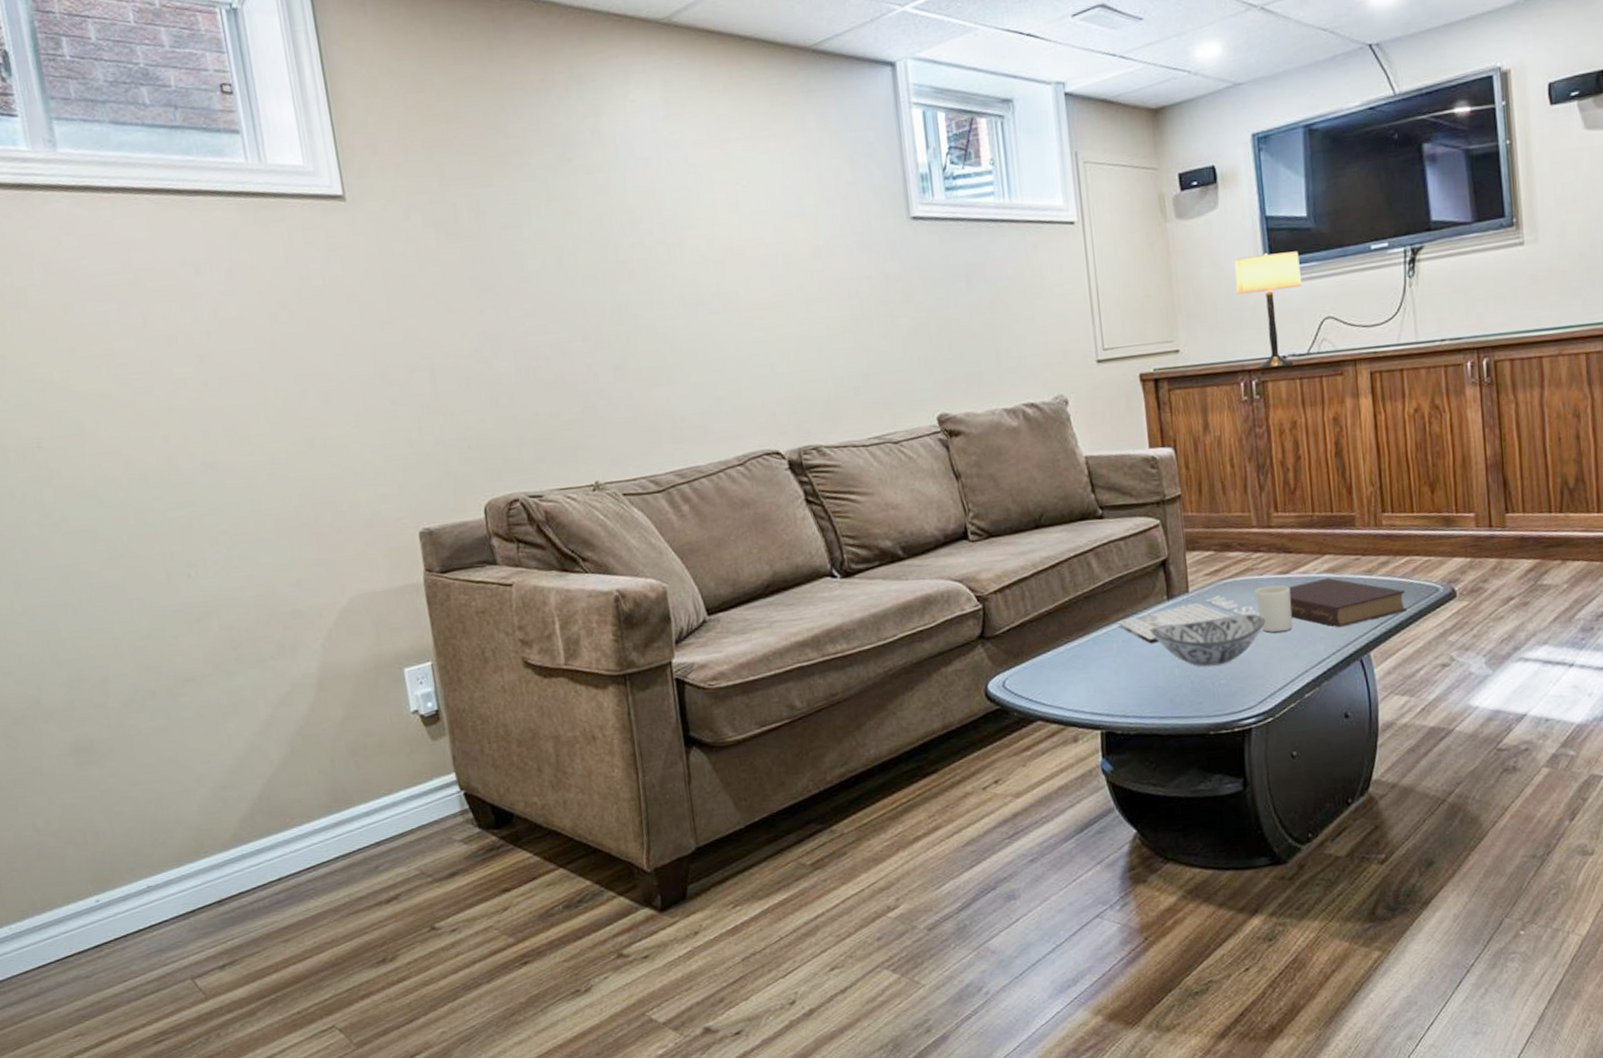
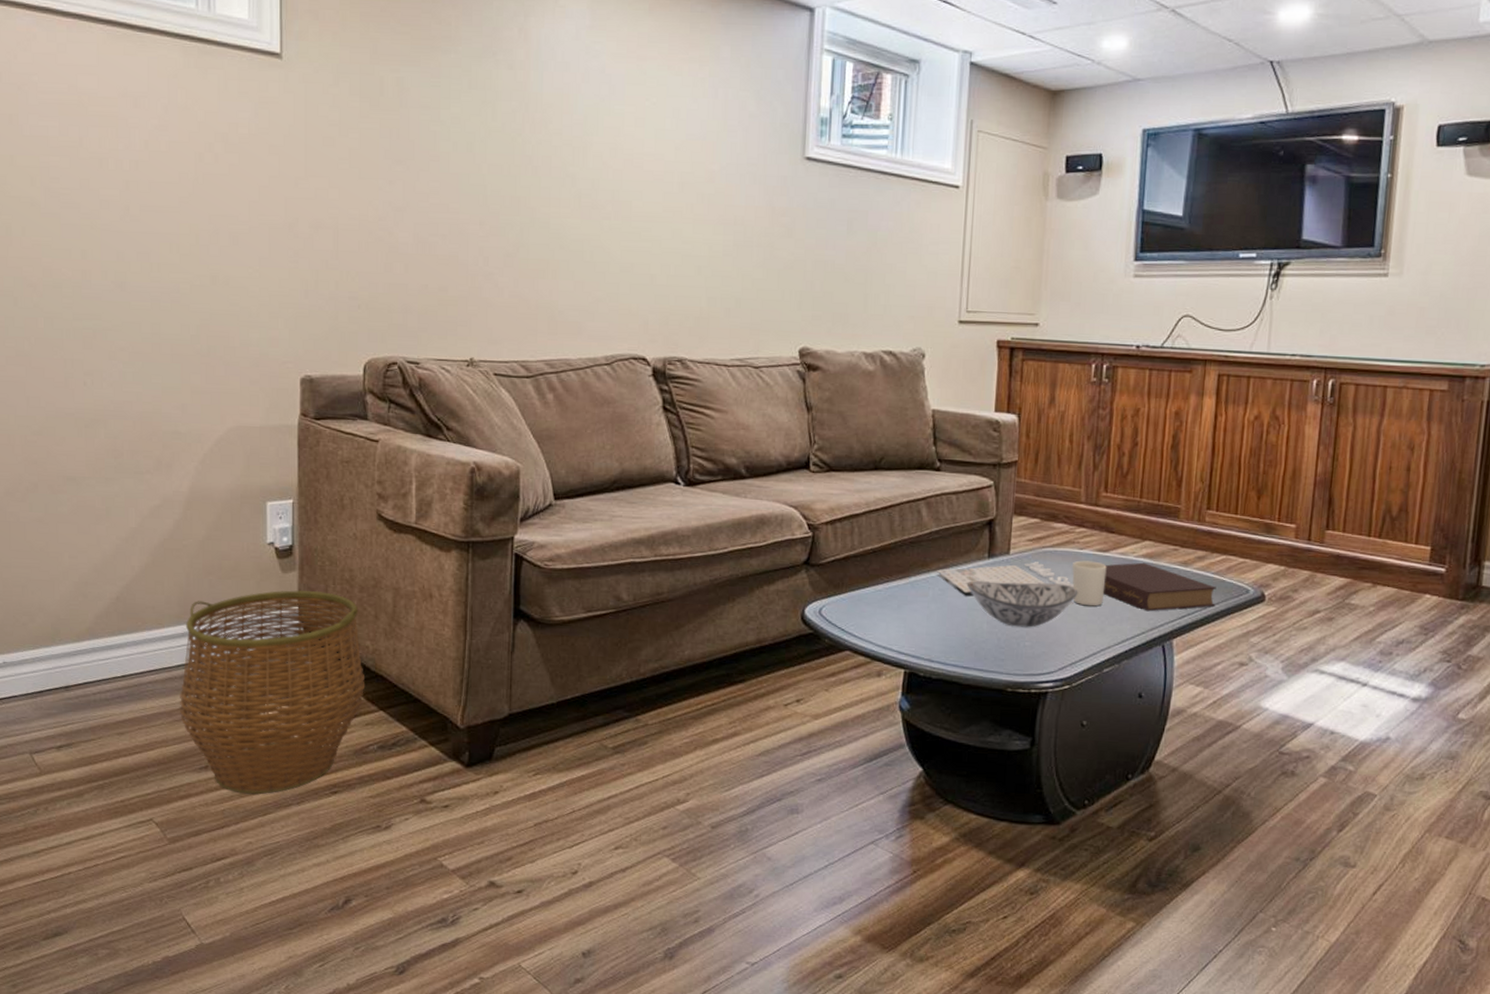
basket: none [337,753,540,982] -> present [179,589,366,794]
table lamp: present [1234,251,1303,370] -> none [1102,245,1169,357]

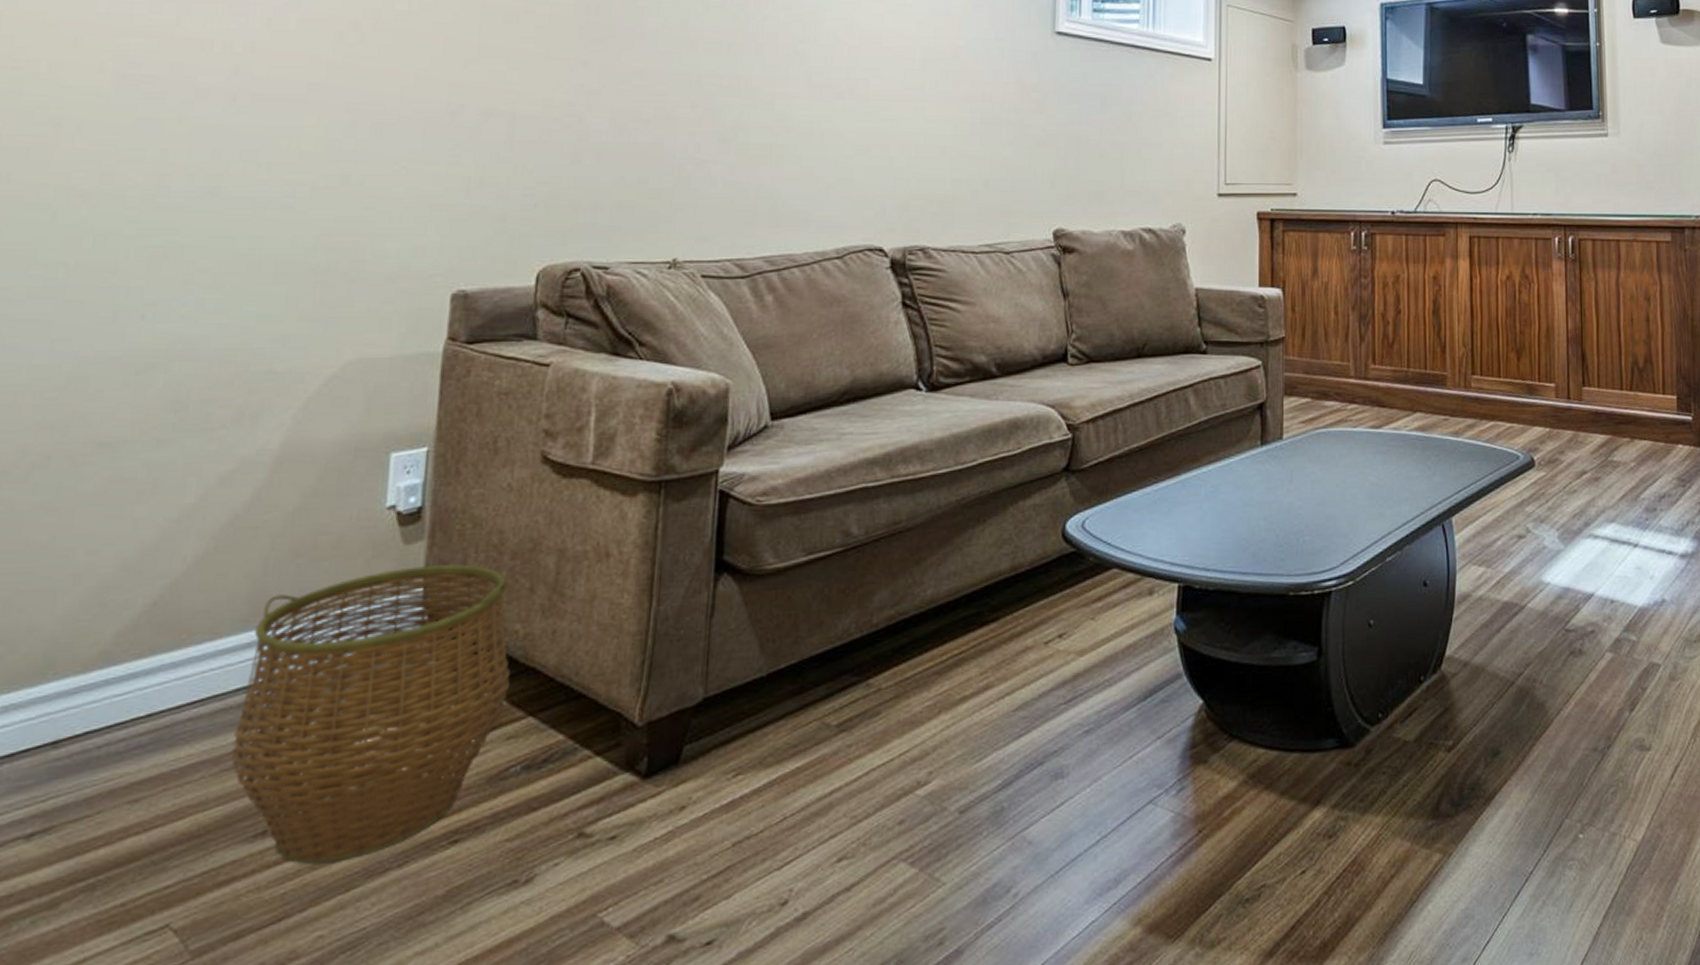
magazine: present [937,562,1074,598] -> none [1208,445,1350,492]
decorative bowl: present [966,581,1078,628] -> none [1240,466,1355,520]
mug: present [1072,560,1107,607] -> none [1347,439,1381,489]
book: present [1102,562,1216,612] -> none [1379,436,1490,489]

